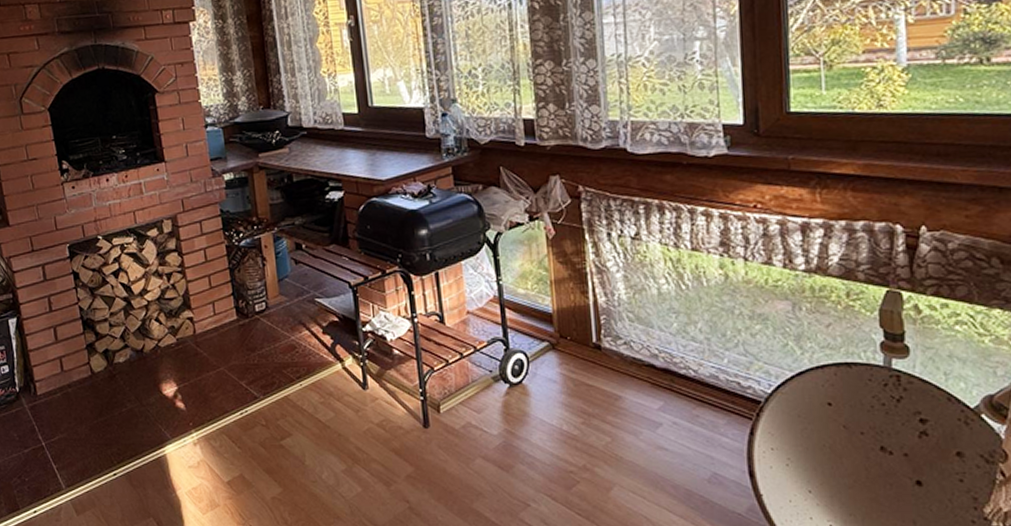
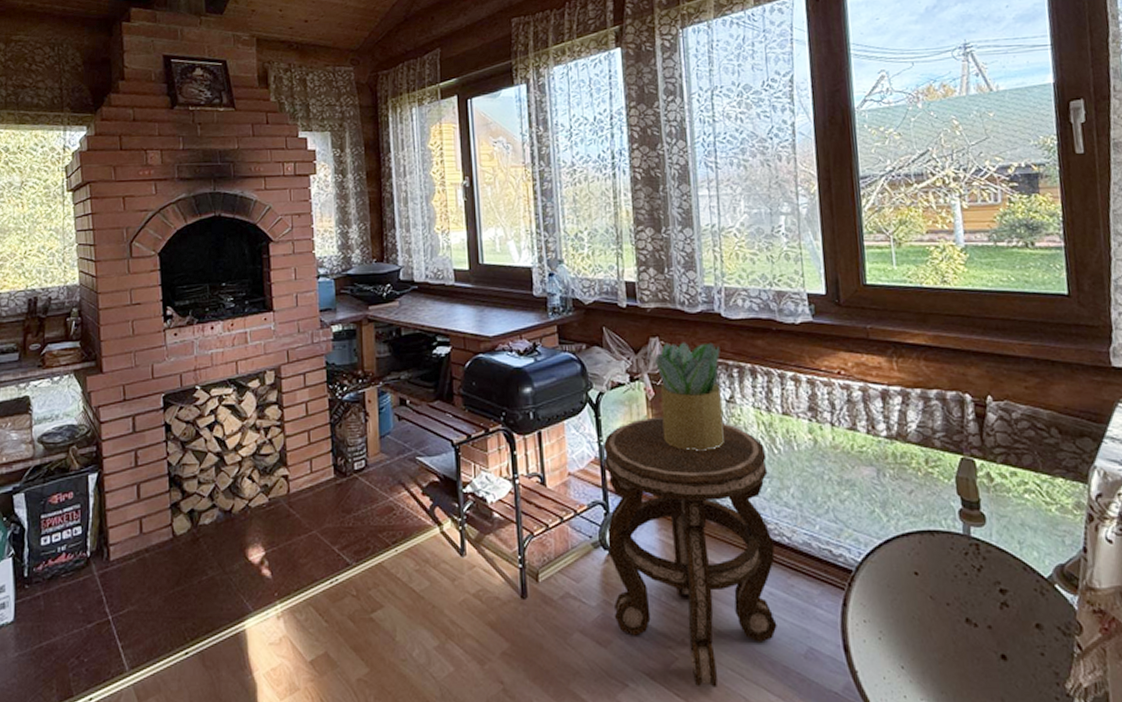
side table: none [501,255,681,508] -> present [603,416,777,688]
potted plant: none [549,179,629,288] -> present [649,342,724,451]

